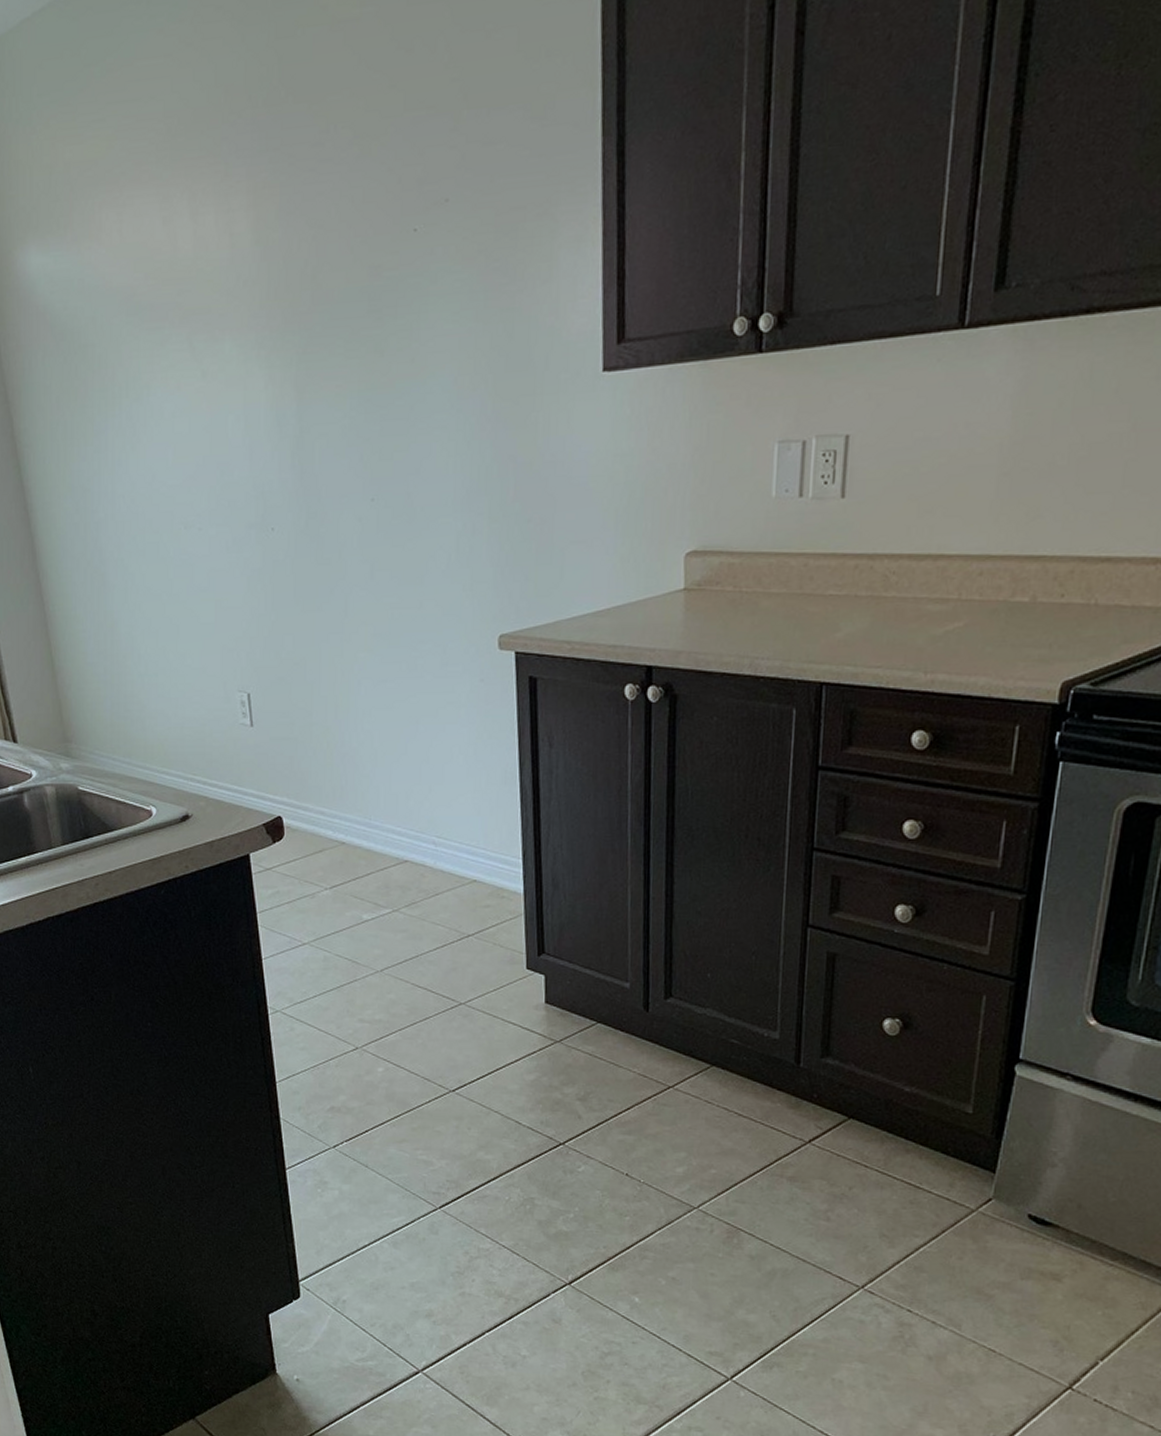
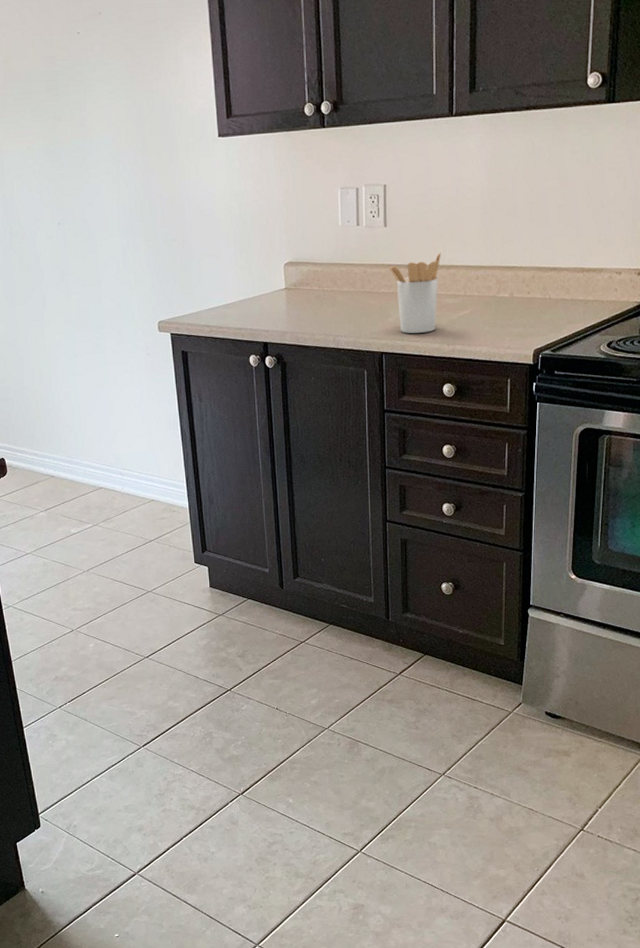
utensil holder: none [843,534,928,655] -> present [389,252,442,333]

